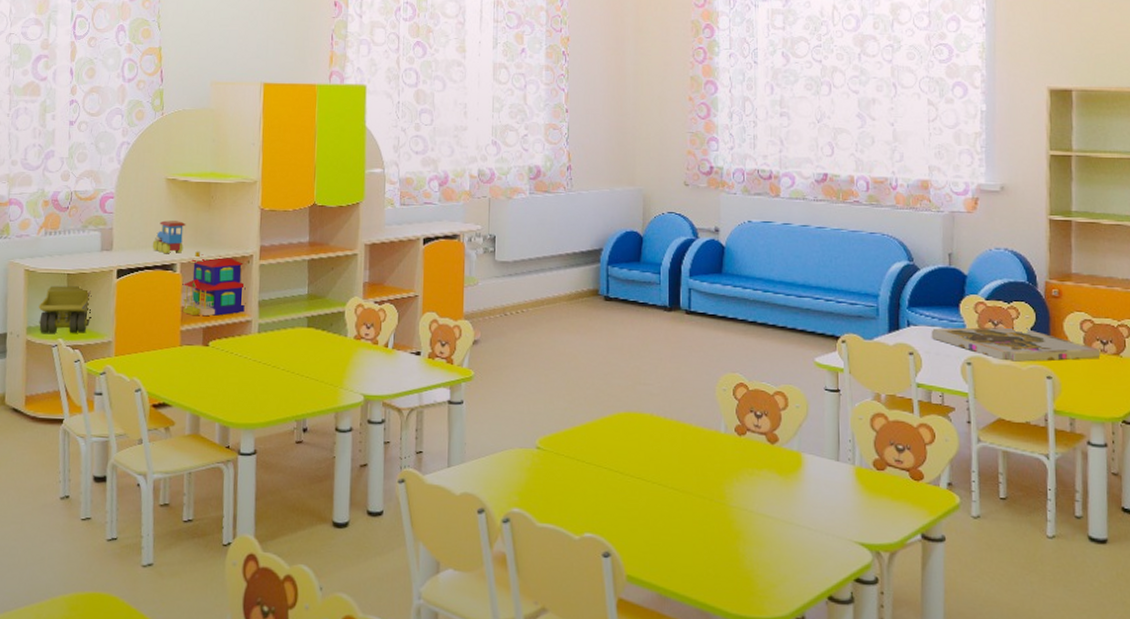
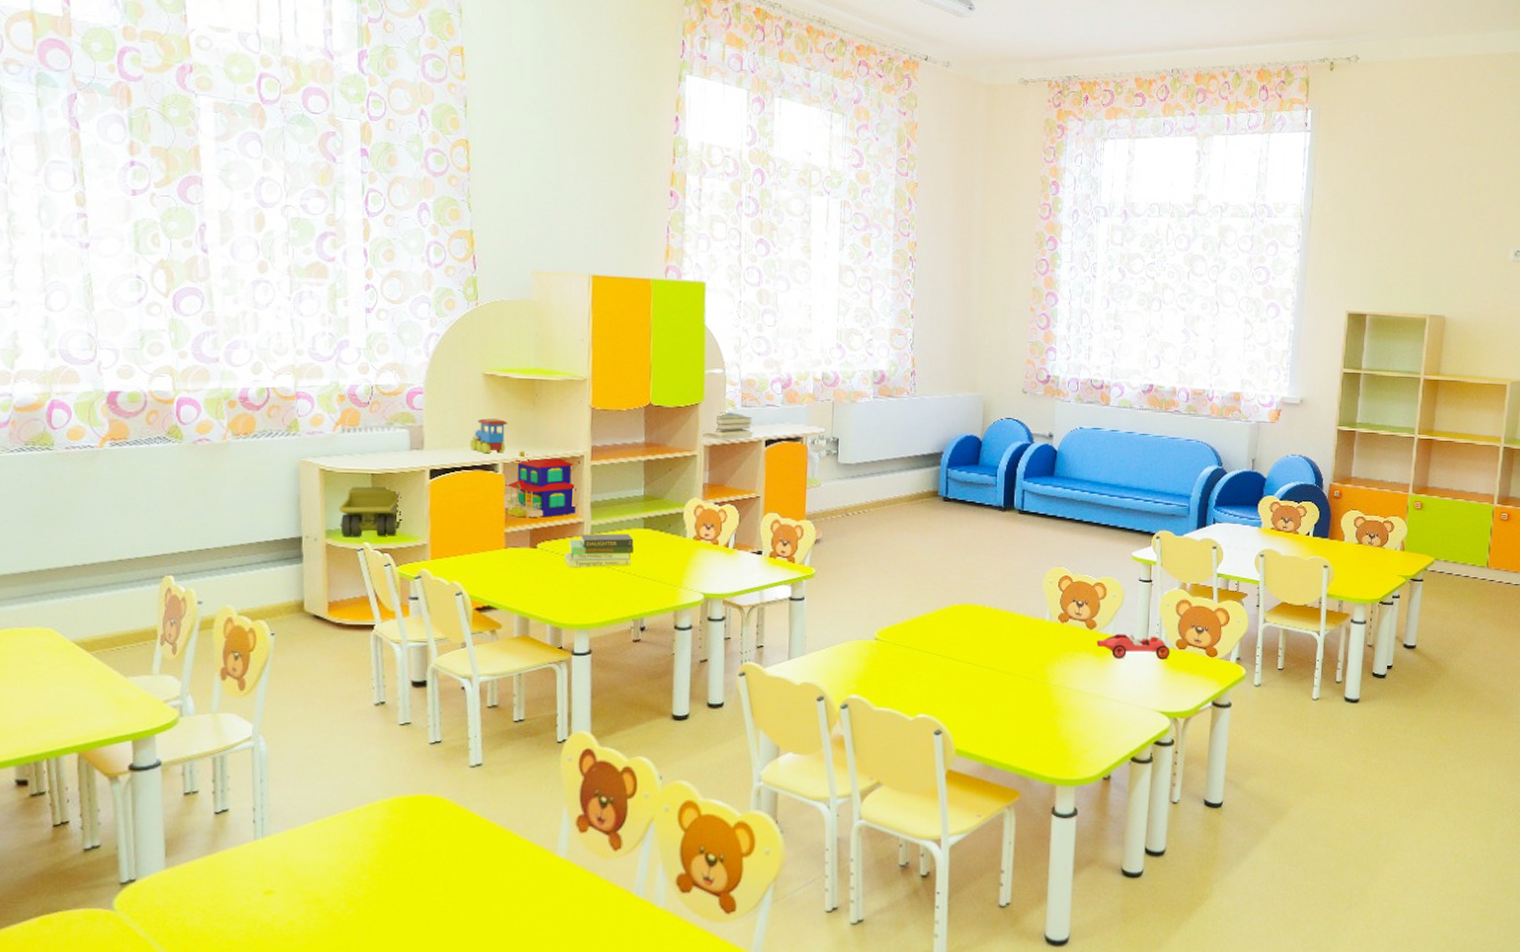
books: none [233,332,298,367] -> present [564,533,634,568]
books: none [363,211,411,239] -> present [703,412,753,441]
toy car: none [780,450,867,482] -> present [1096,634,1170,660]
puzzle: present [931,326,1101,362] -> none [1232,523,1368,554]

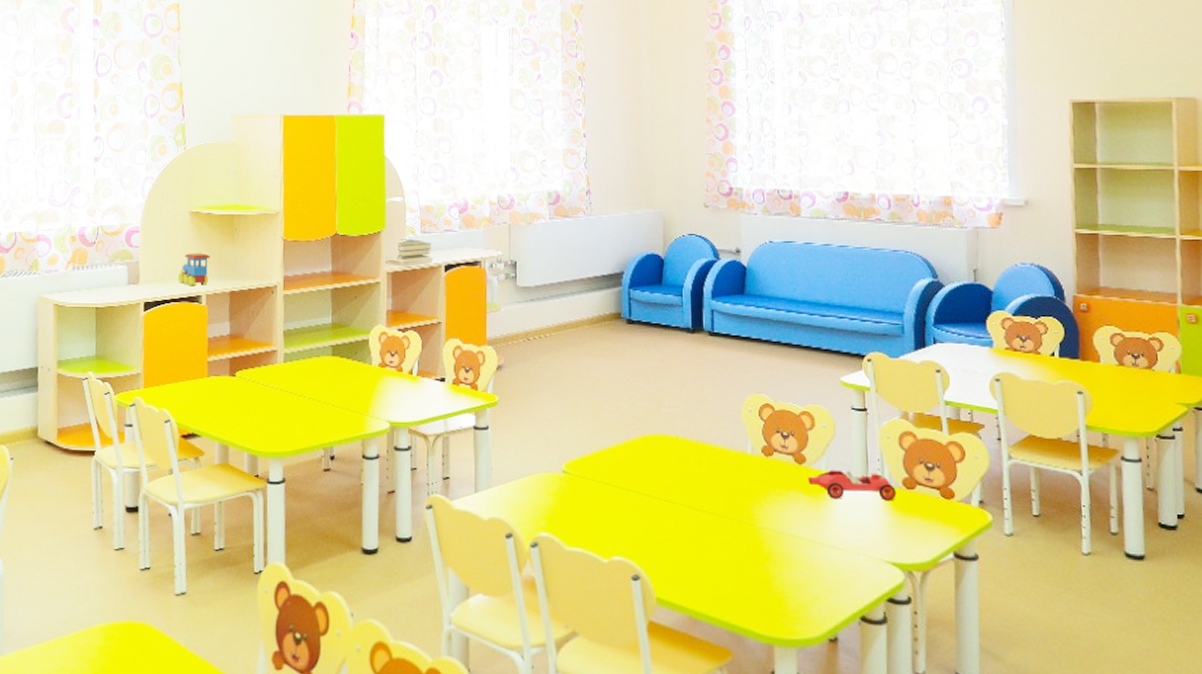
toy truck: present [338,486,401,538] -> none [68,319,120,367]
toy house: present [507,451,576,518] -> none [209,283,271,347]
books: present [564,533,634,568] -> none [260,361,323,396]

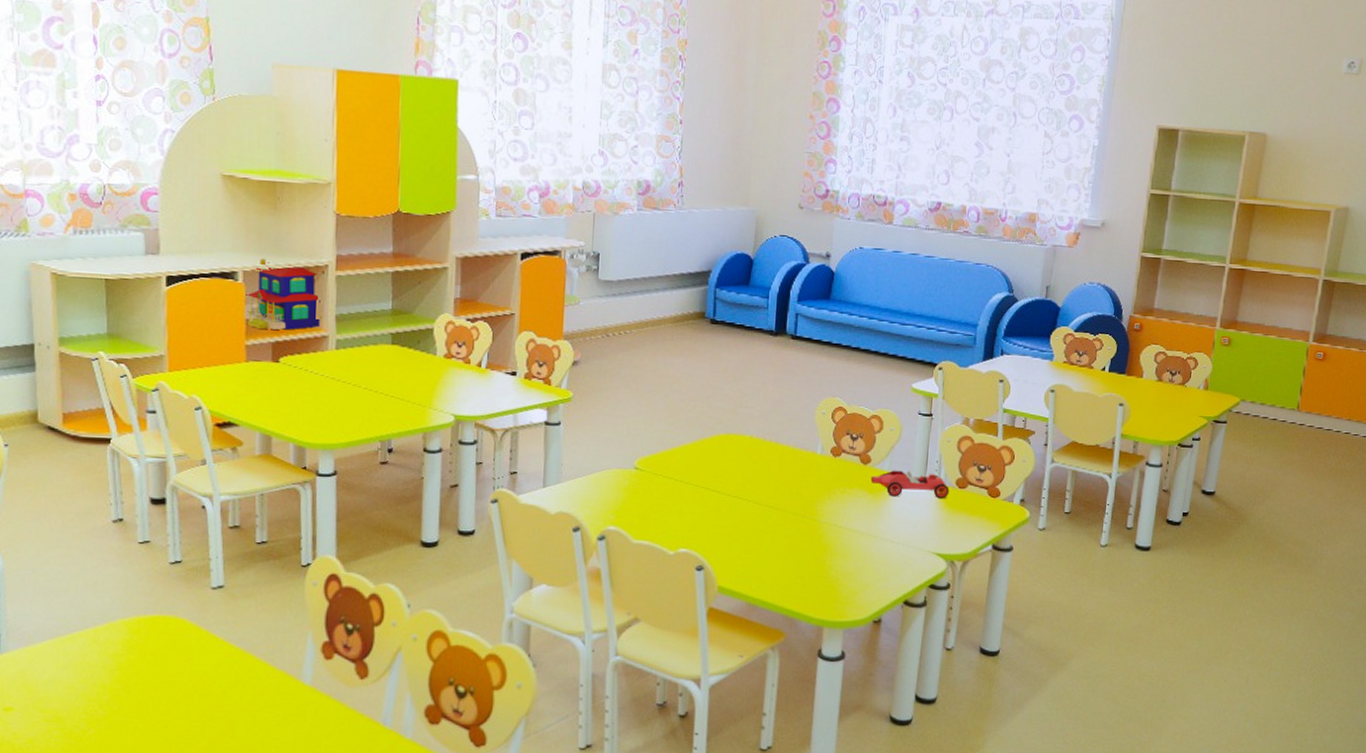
toy train: present [178,253,210,286] -> none [208,222,248,261]
toy house: none [209,283,271,347] -> present [247,259,321,330]
books: present [385,239,433,267] -> none [455,222,508,253]

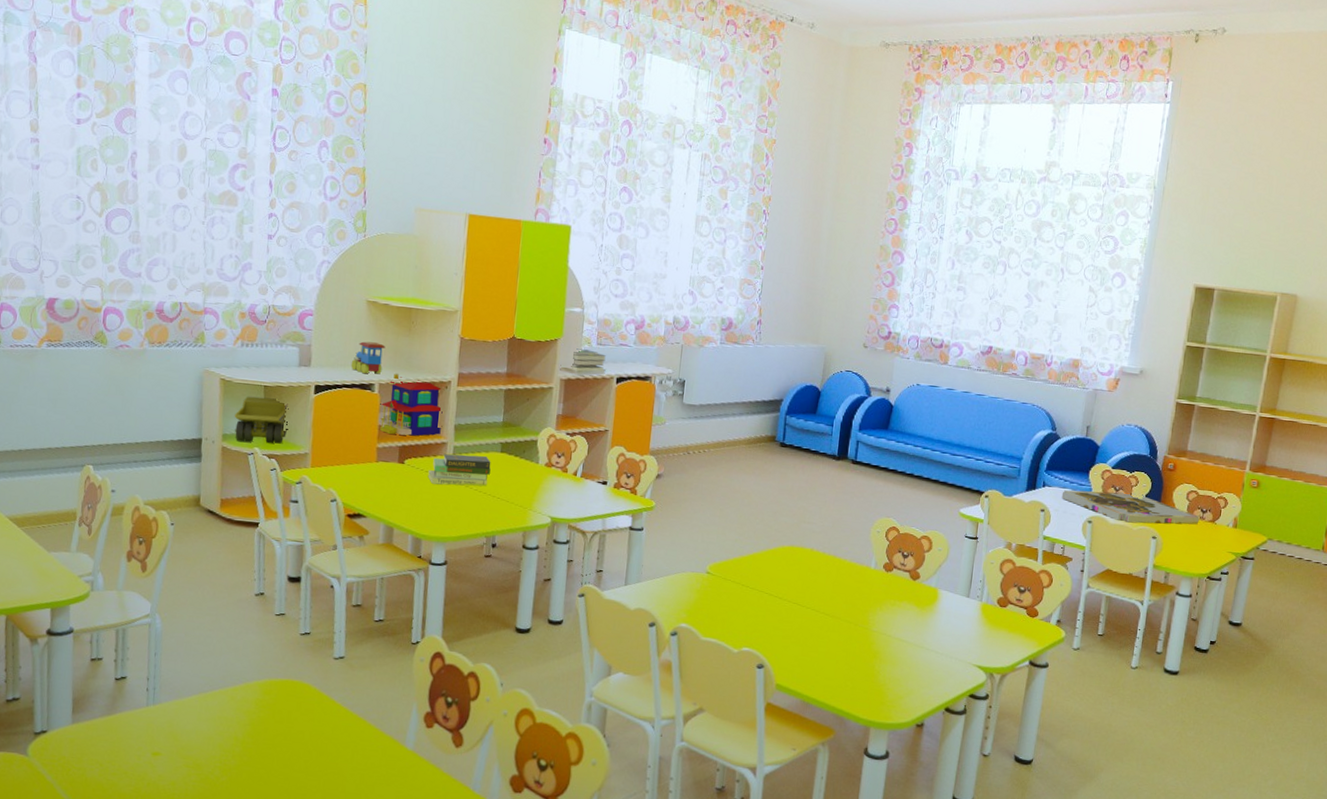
toy truck: none [71,293,137,346] -> present [234,397,289,444]
toy train: none [208,222,248,261] -> present [351,341,386,374]
books: none [308,348,381,385] -> present [428,454,491,487]
books: none [455,222,508,253] -> present [560,348,606,376]
toy car: present [870,470,950,499] -> none [919,587,991,616]
puzzle: none [1021,357,1169,390] -> present [1061,490,1200,525]

